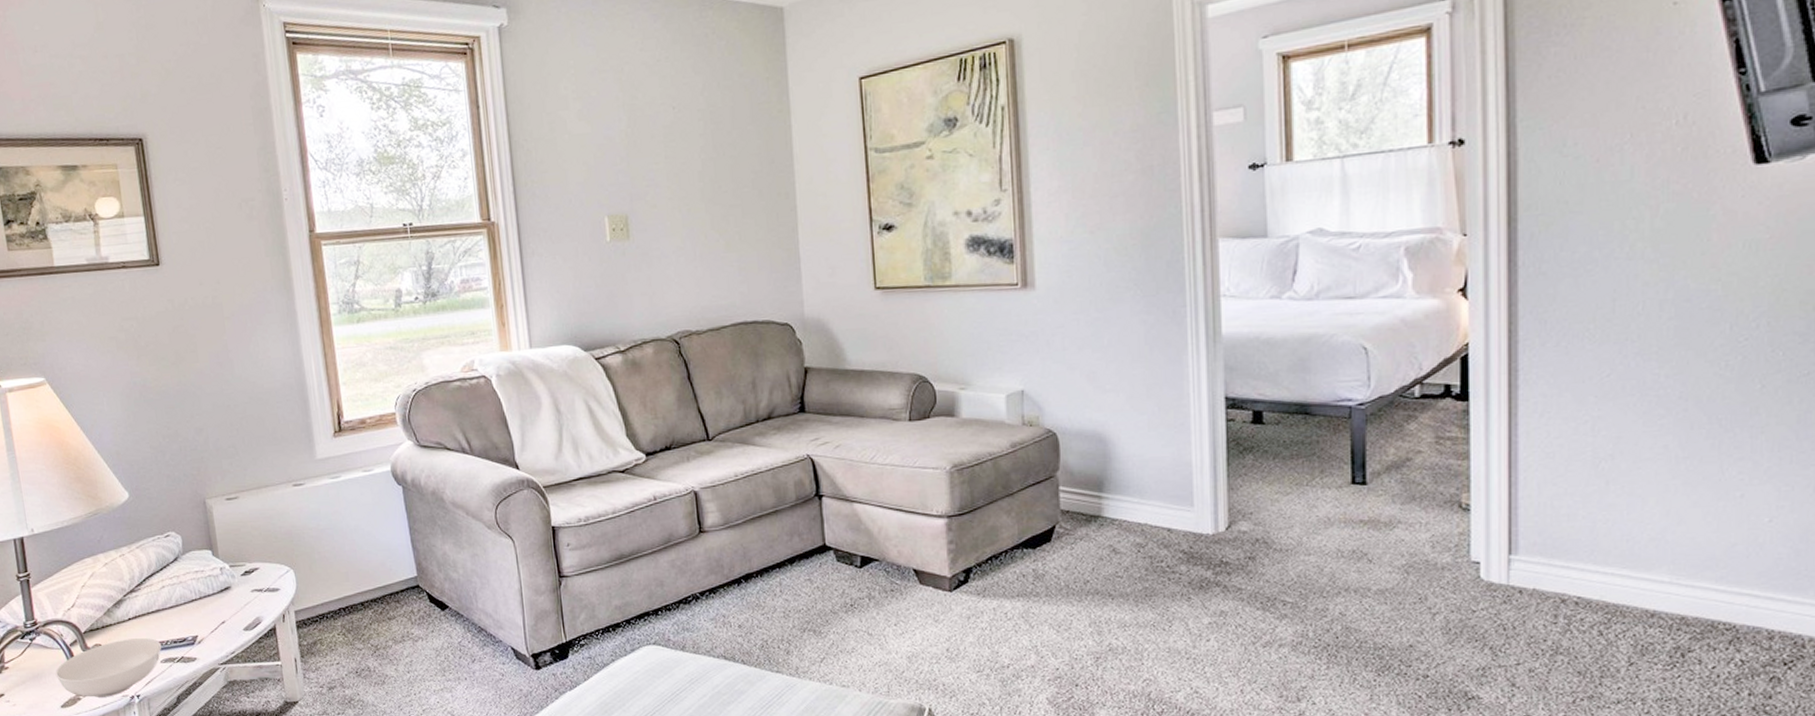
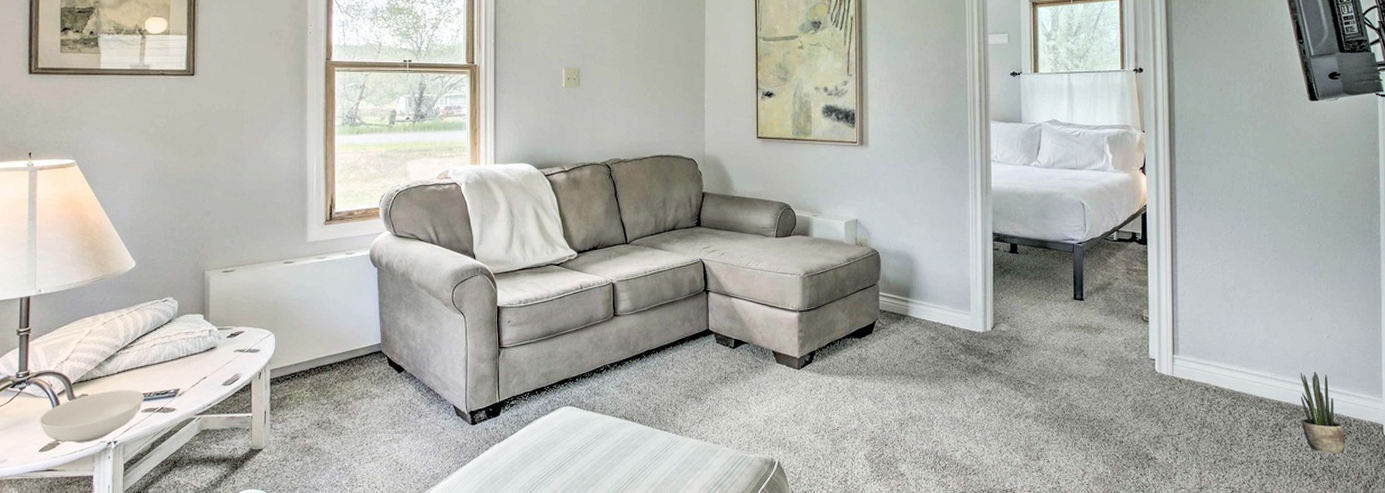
potted plant: none [1718,571,1794,687] -> present [1300,371,1346,454]

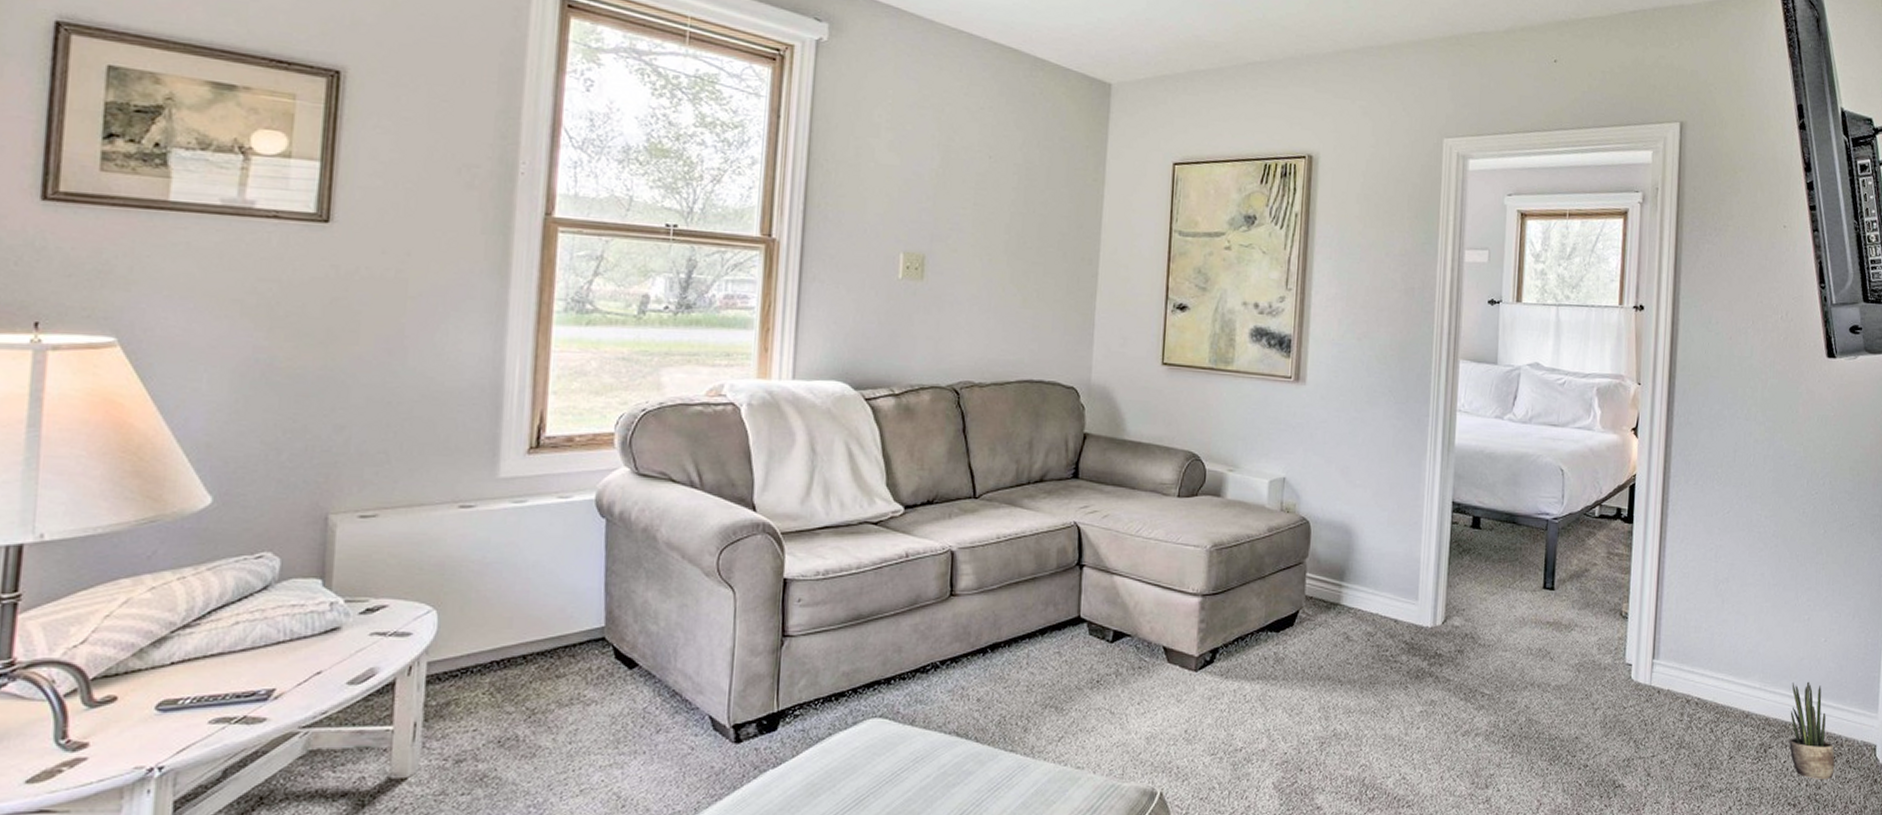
bowl: present [39,390,145,443] -> none [27,690,216,769]

